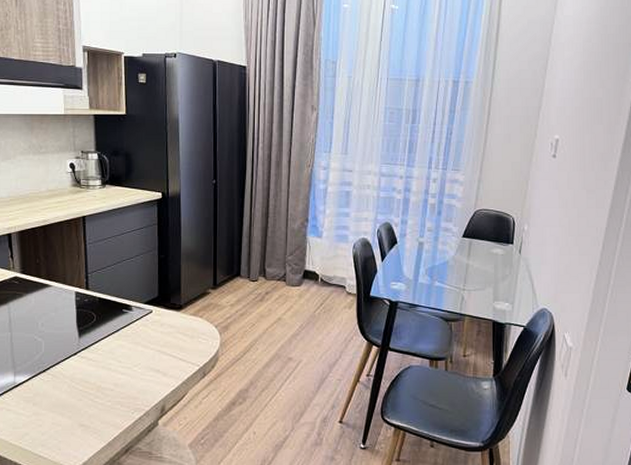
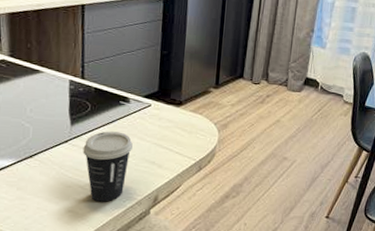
coffee cup: none [91,341,137,414] -> present [83,131,133,202]

